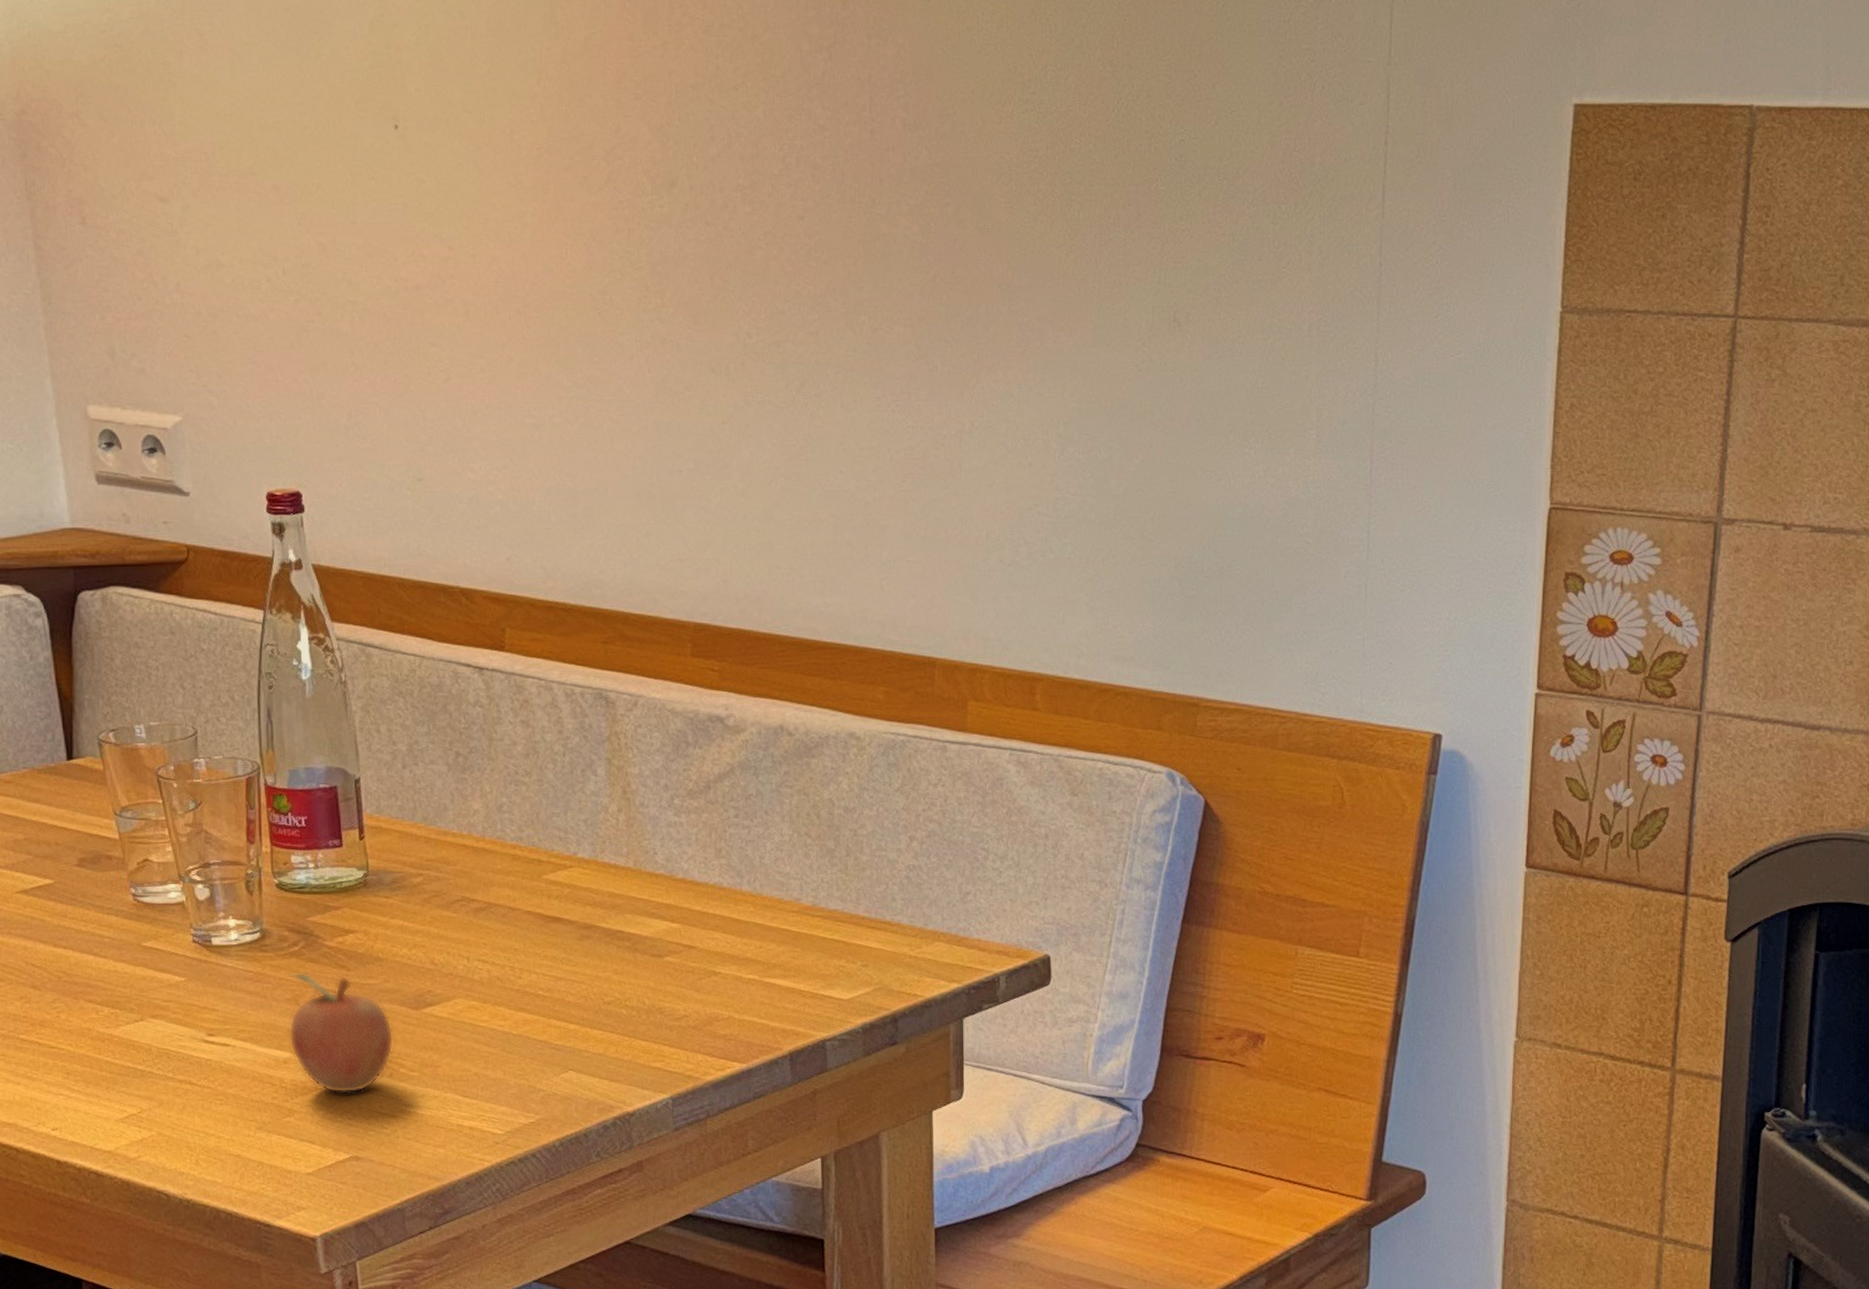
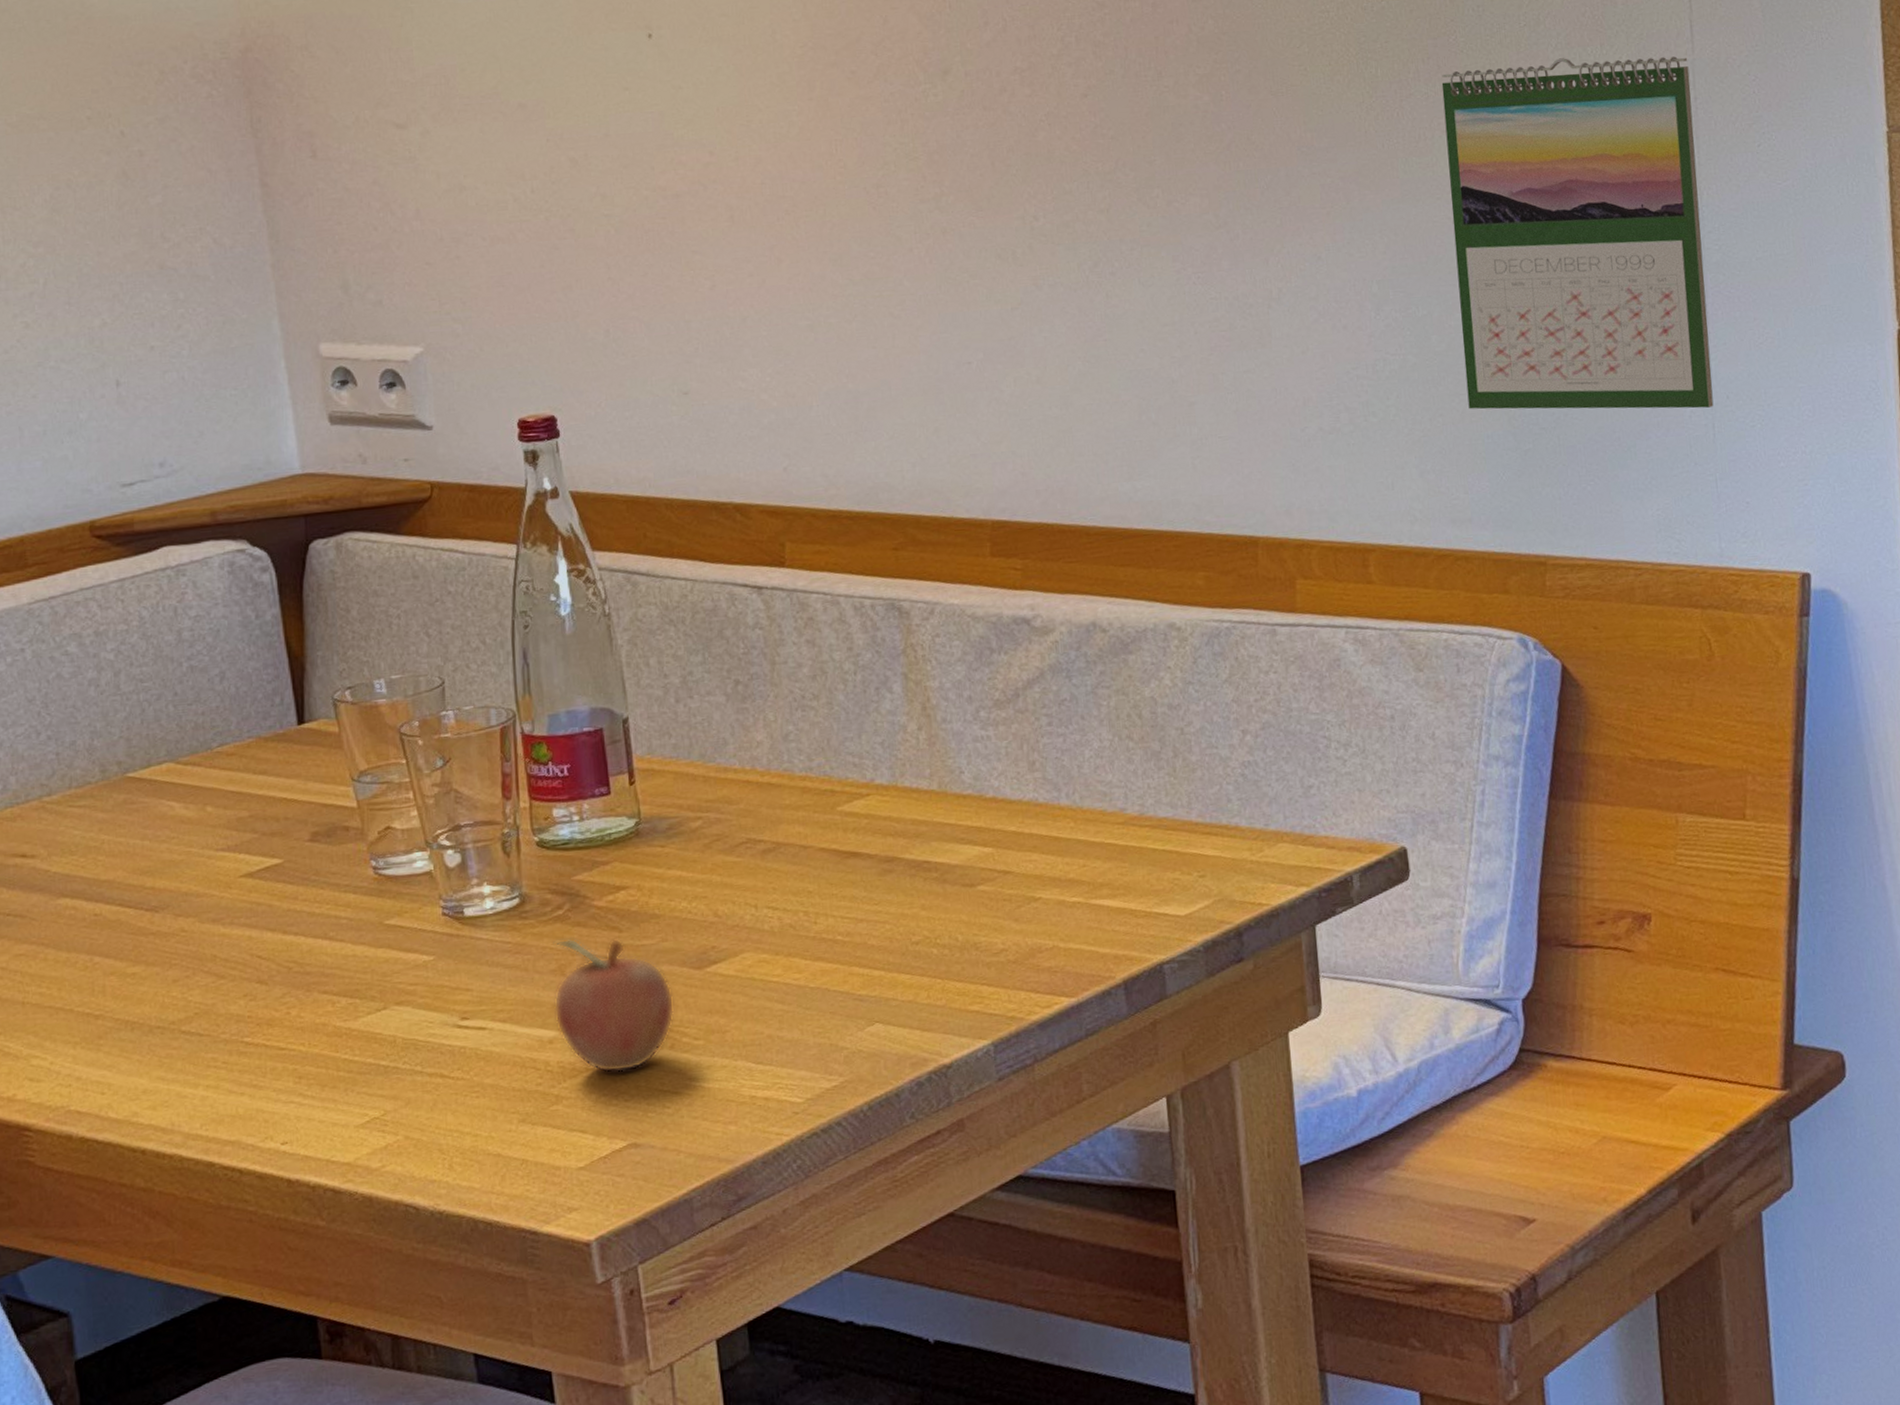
calendar: none [1139,214,1377,569] -> present [1441,56,1714,410]

